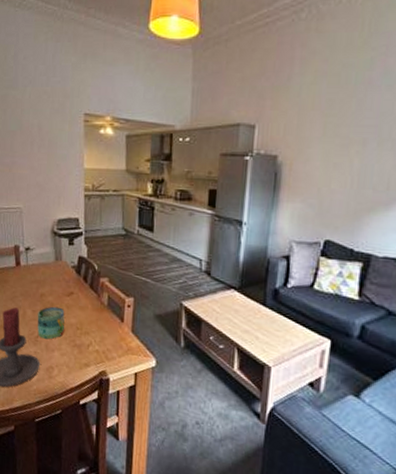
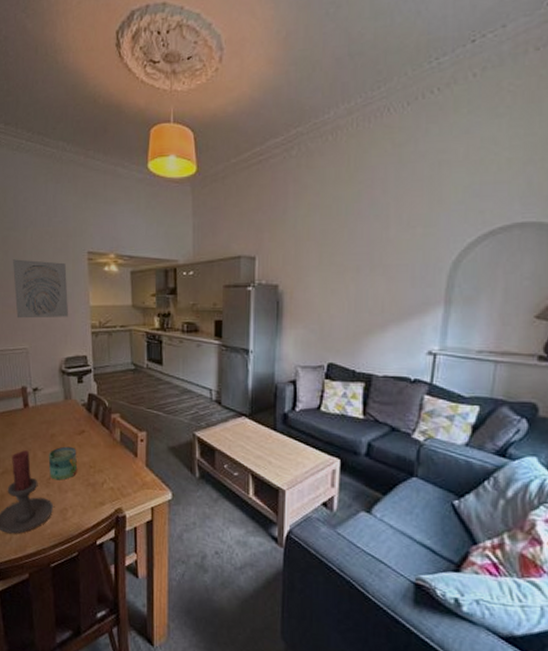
wall art: none [10,118,63,179] -> present [13,259,69,319]

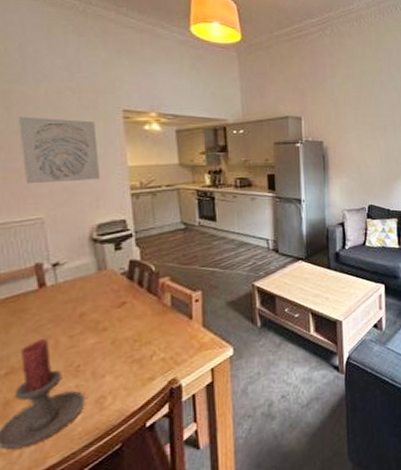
mug: present [48,446,77,480] -> none [76,322,117,366]

